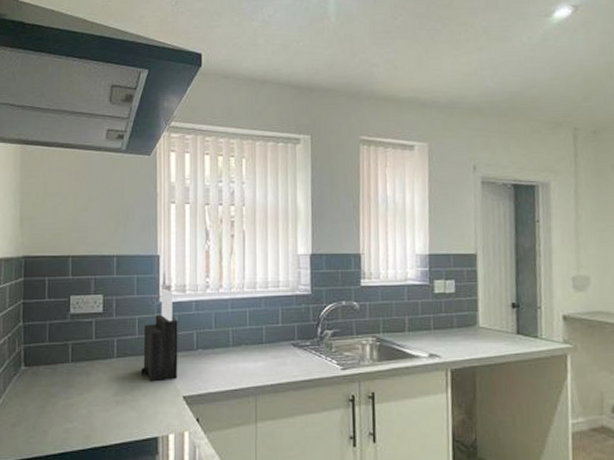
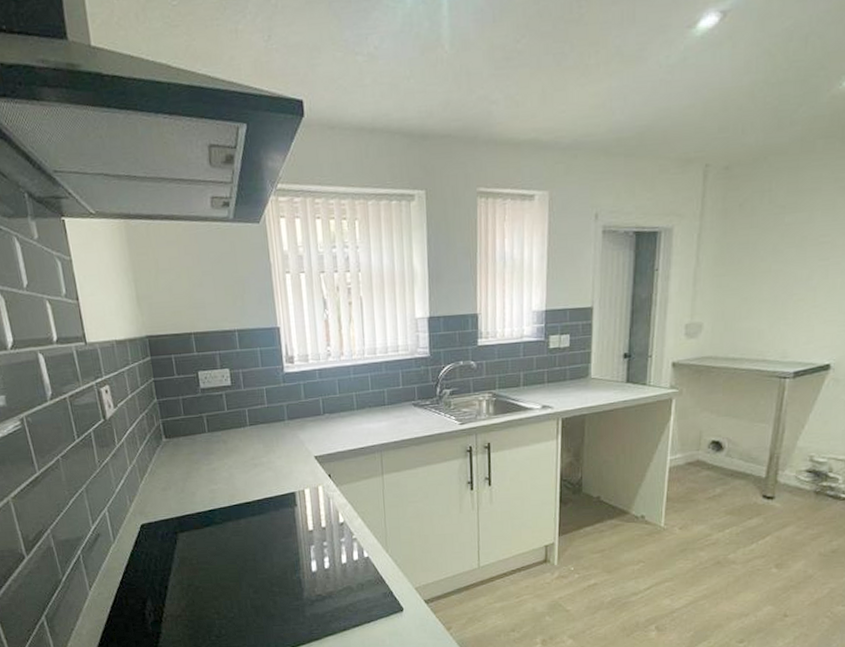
knife block: present [142,288,178,382] -> none [272,359,308,446]

